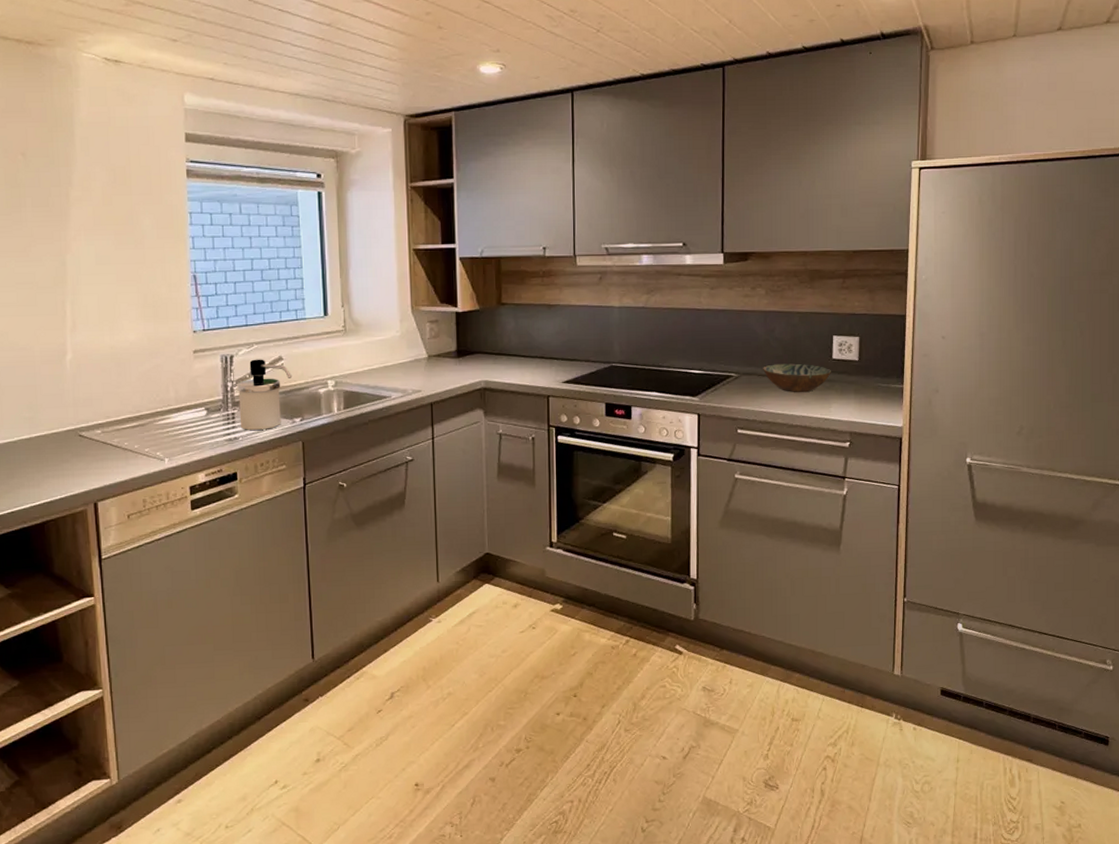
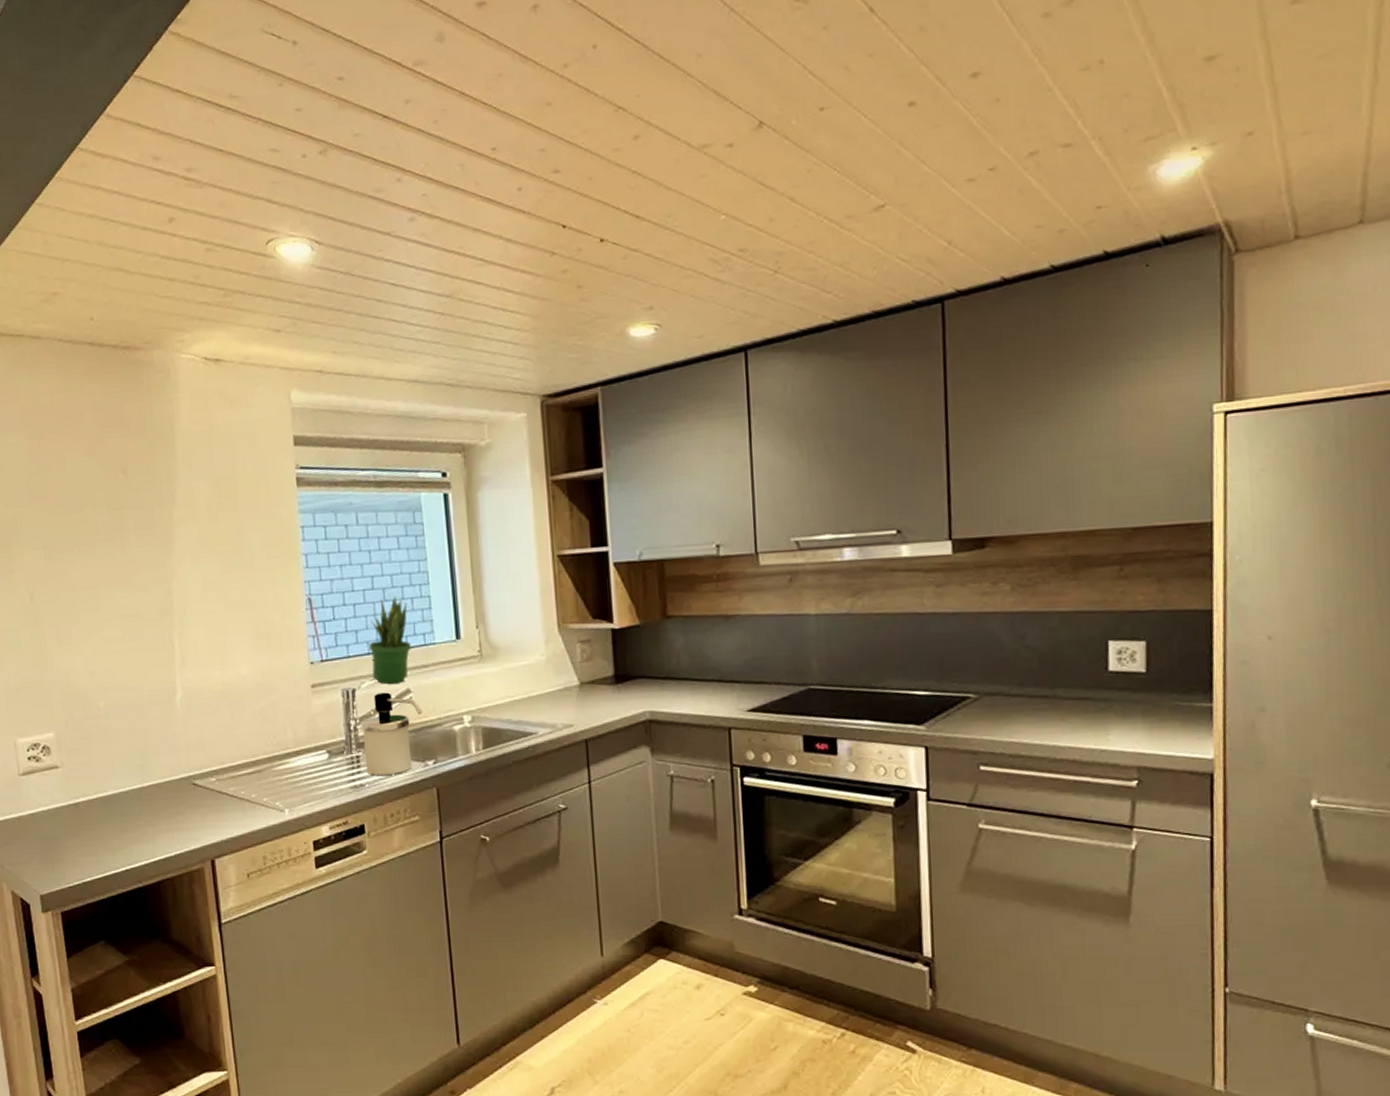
planter: none [247,276,284,352] -> present [369,596,411,684]
bowl: present [763,363,831,393] -> none [1011,679,1107,717]

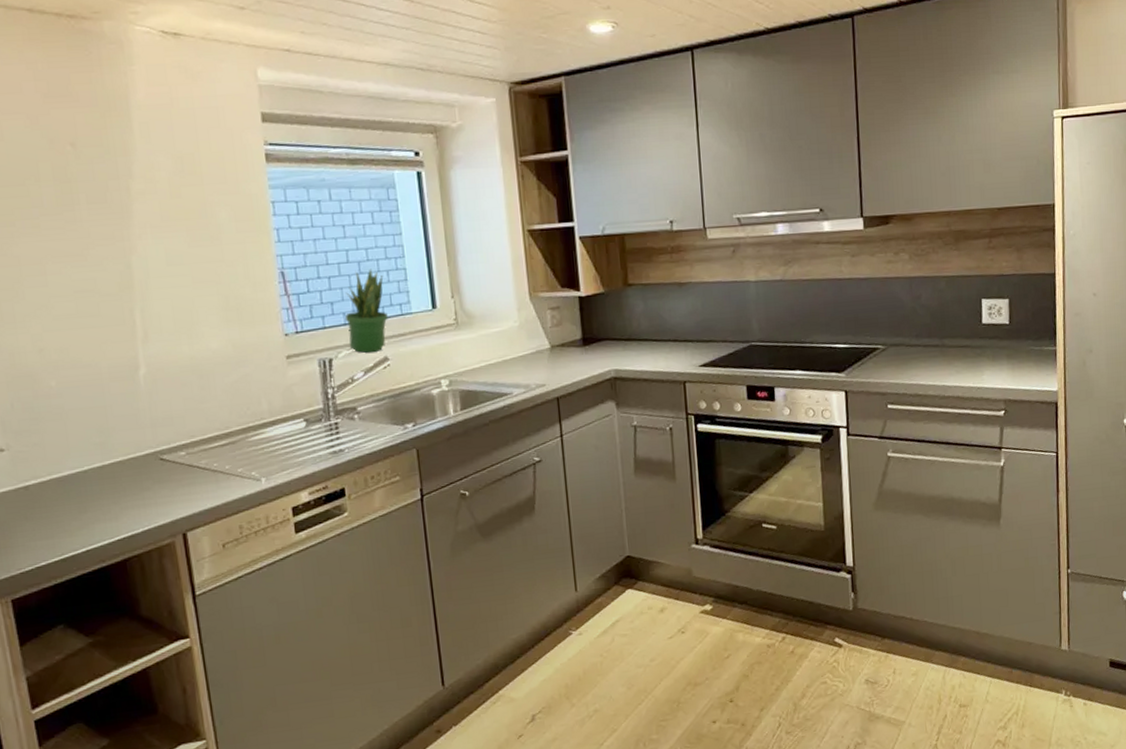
soap dispenser: present [360,692,423,776] -> none [338,360,401,441]

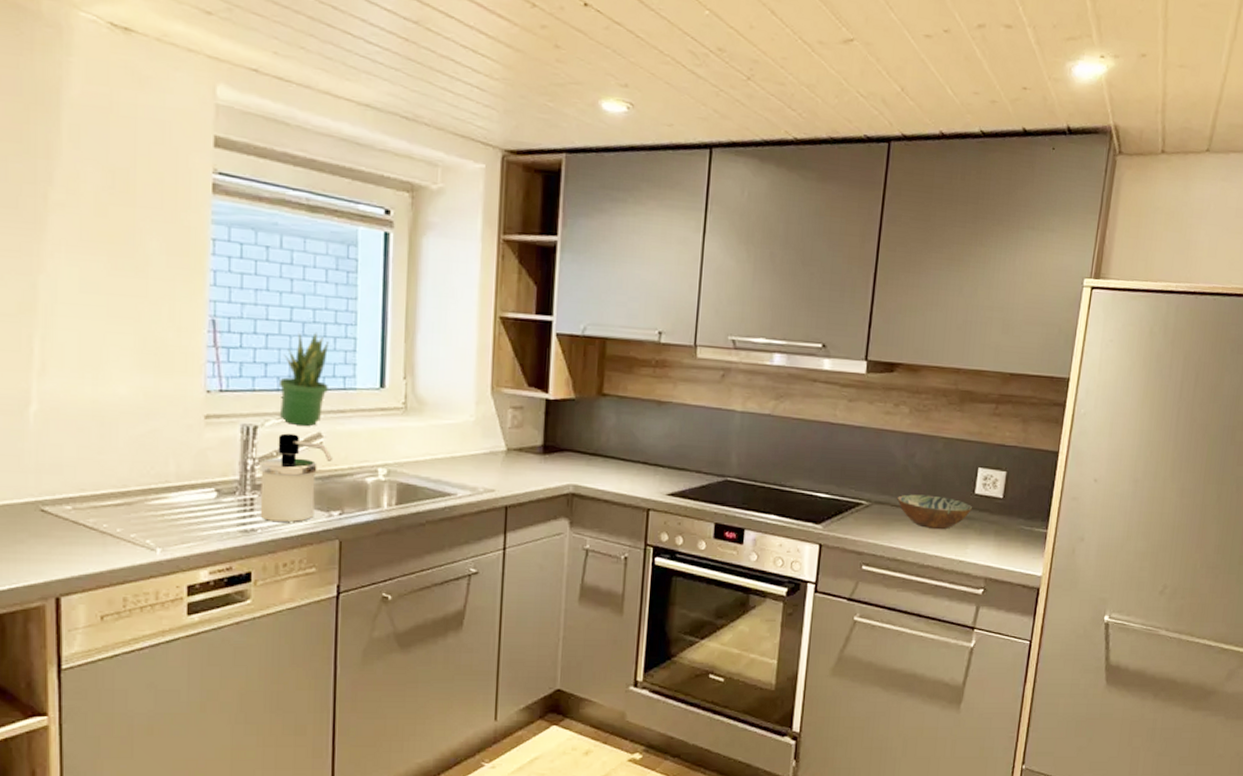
soap dispenser: none [338,360,401,441] -> present [259,433,333,522]
bowl: none [911,331,982,362] -> present [897,494,972,530]

